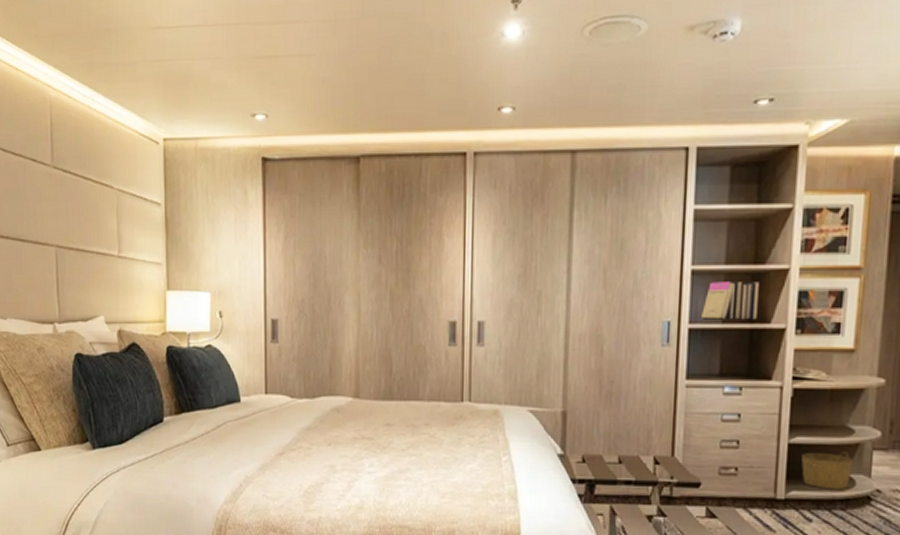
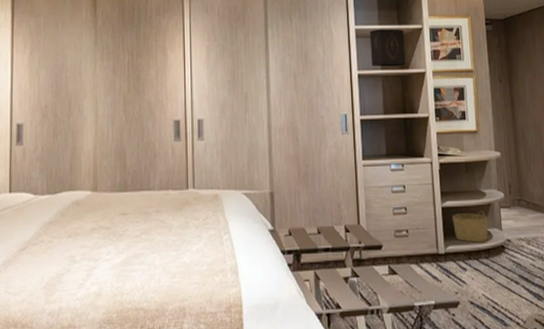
books: present [701,282,761,320] -> none [368,82,409,112]
decorative box: none [711,209,765,261] -> present [369,29,406,67]

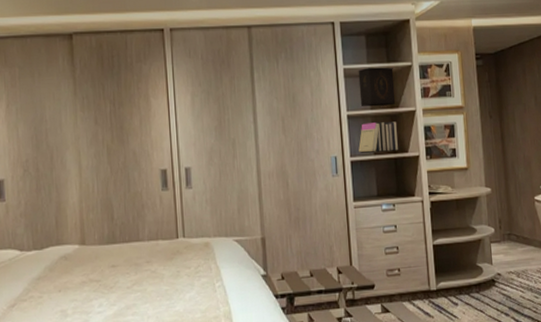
books: none [368,82,409,112] -> present [358,121,399,153]
basket: present [452,211,489,243] -> none [444,246,479,278]

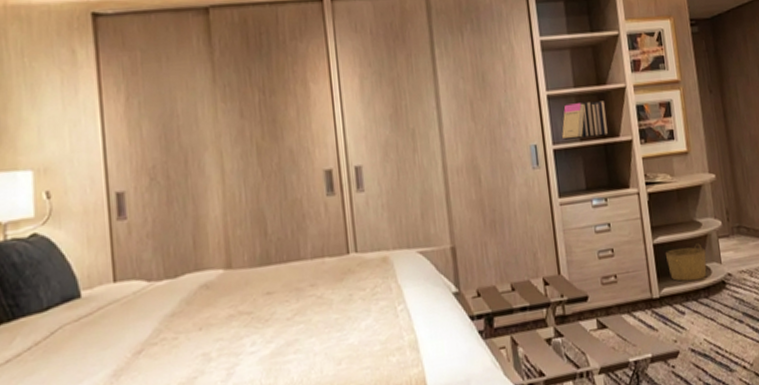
decorative box: present [358,67,396,107] -> none [557,38,603,86]
basket: none [444,246,479,278] -> present [666,243,707,282]

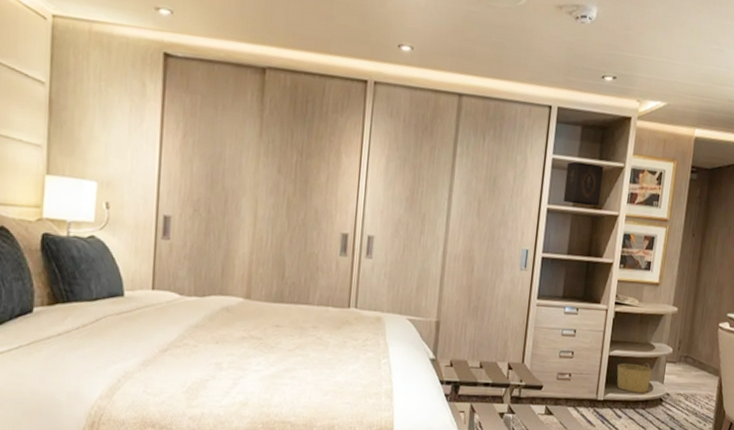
decorative box: none [557,38,603,86] -> present [563,162,604,206]
books: present [562,101,609,140] -> none [552,220,597,254]

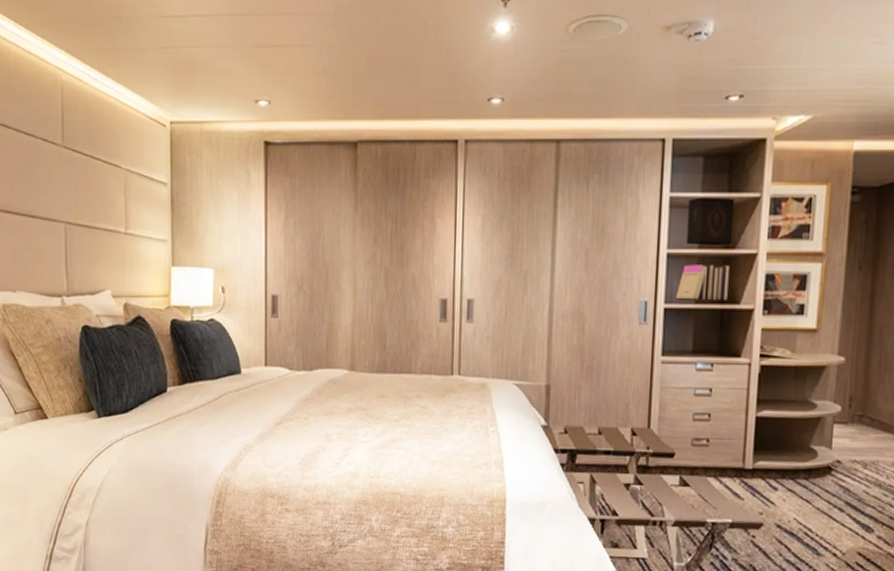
books: none [552,220,597,254] -> present [676,265,731,301]
basket: present [617,363,653,394] -> none [768,424,816,461]

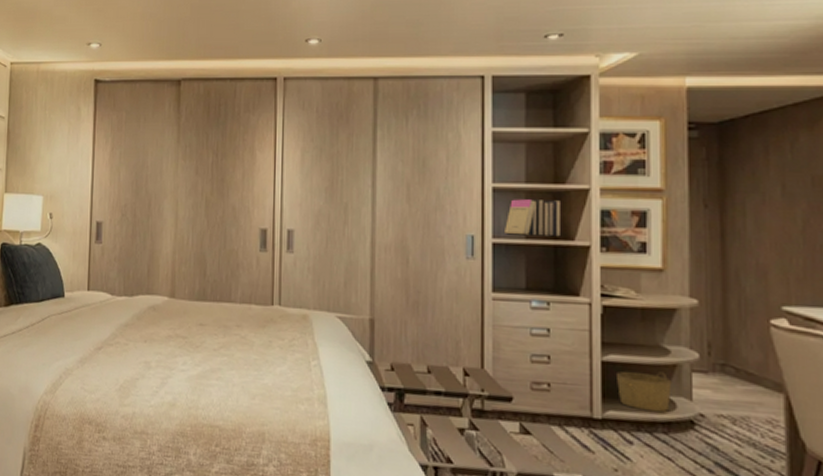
decorative box: present [685,197,735,246] -> none [511,132,562,181]
basket: none [768,424,816,461] -> present [617,371,672,413]

